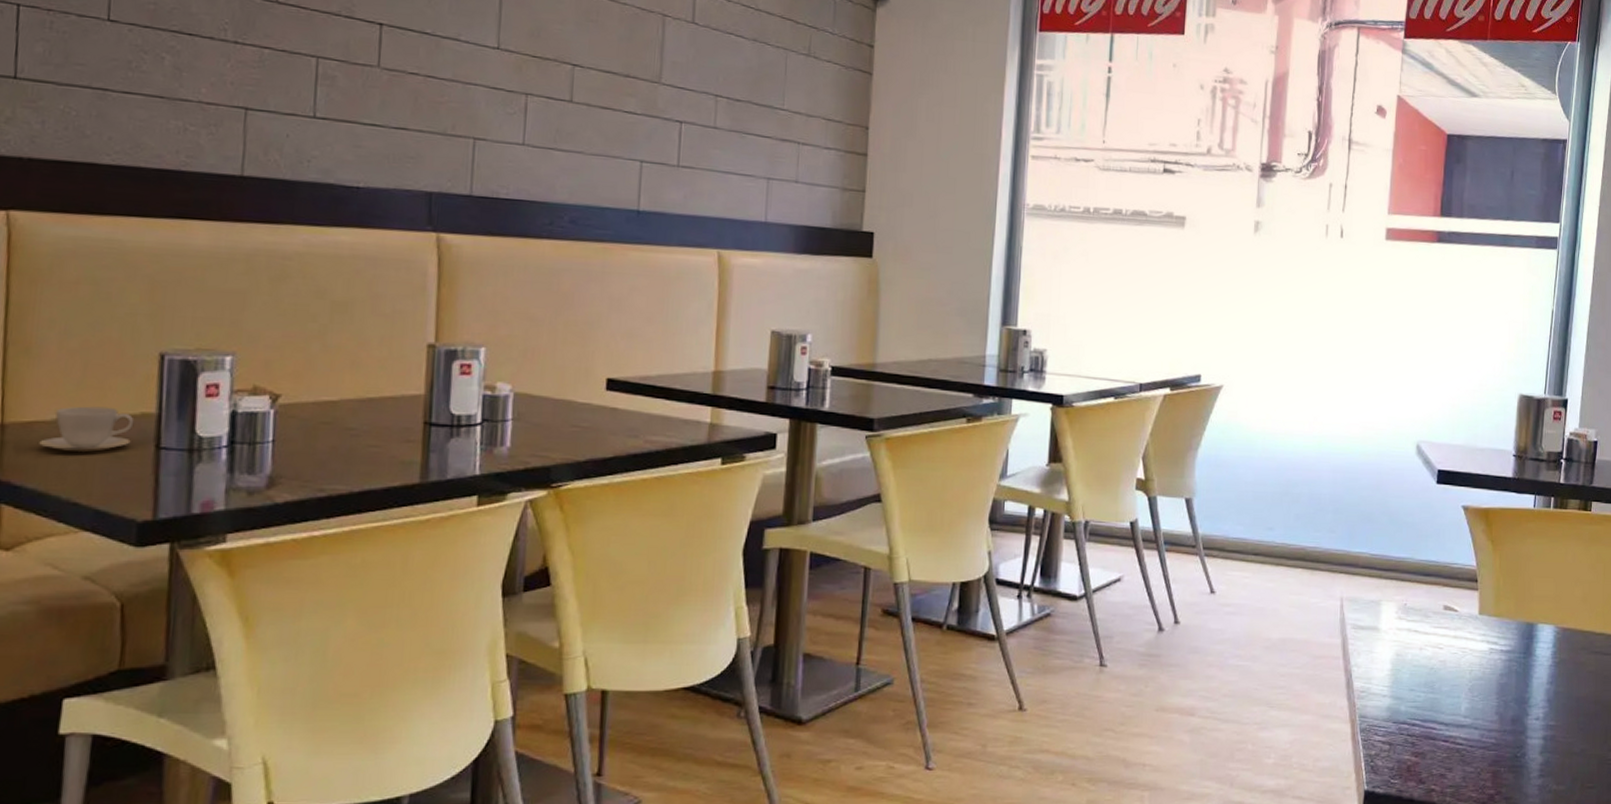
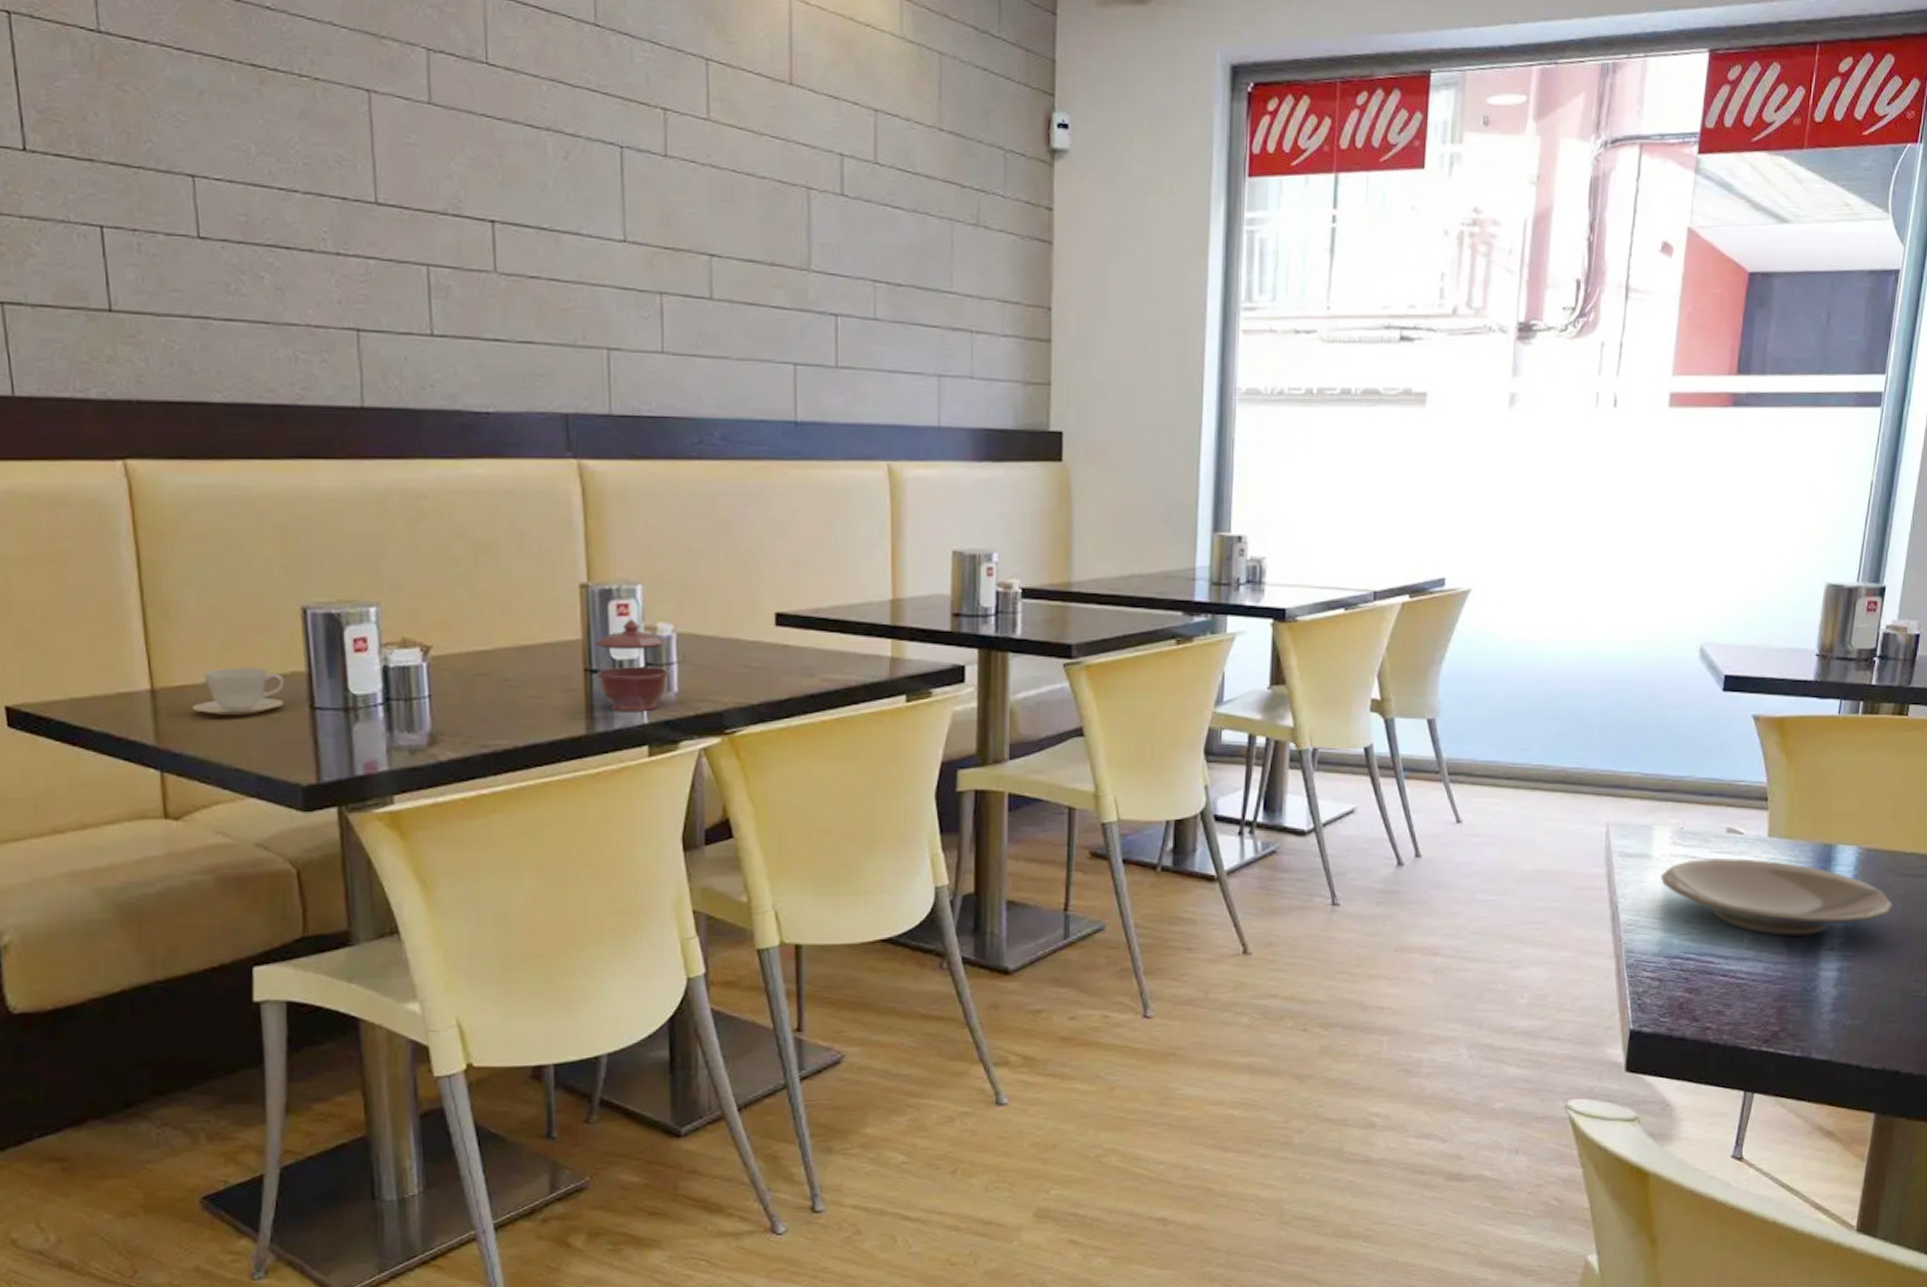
sugar bowl: none [436,377,506,464] -> present [595,618,669,712]
saucer: none [1387,633,1588,707] -> present [1660,858,1894,937]

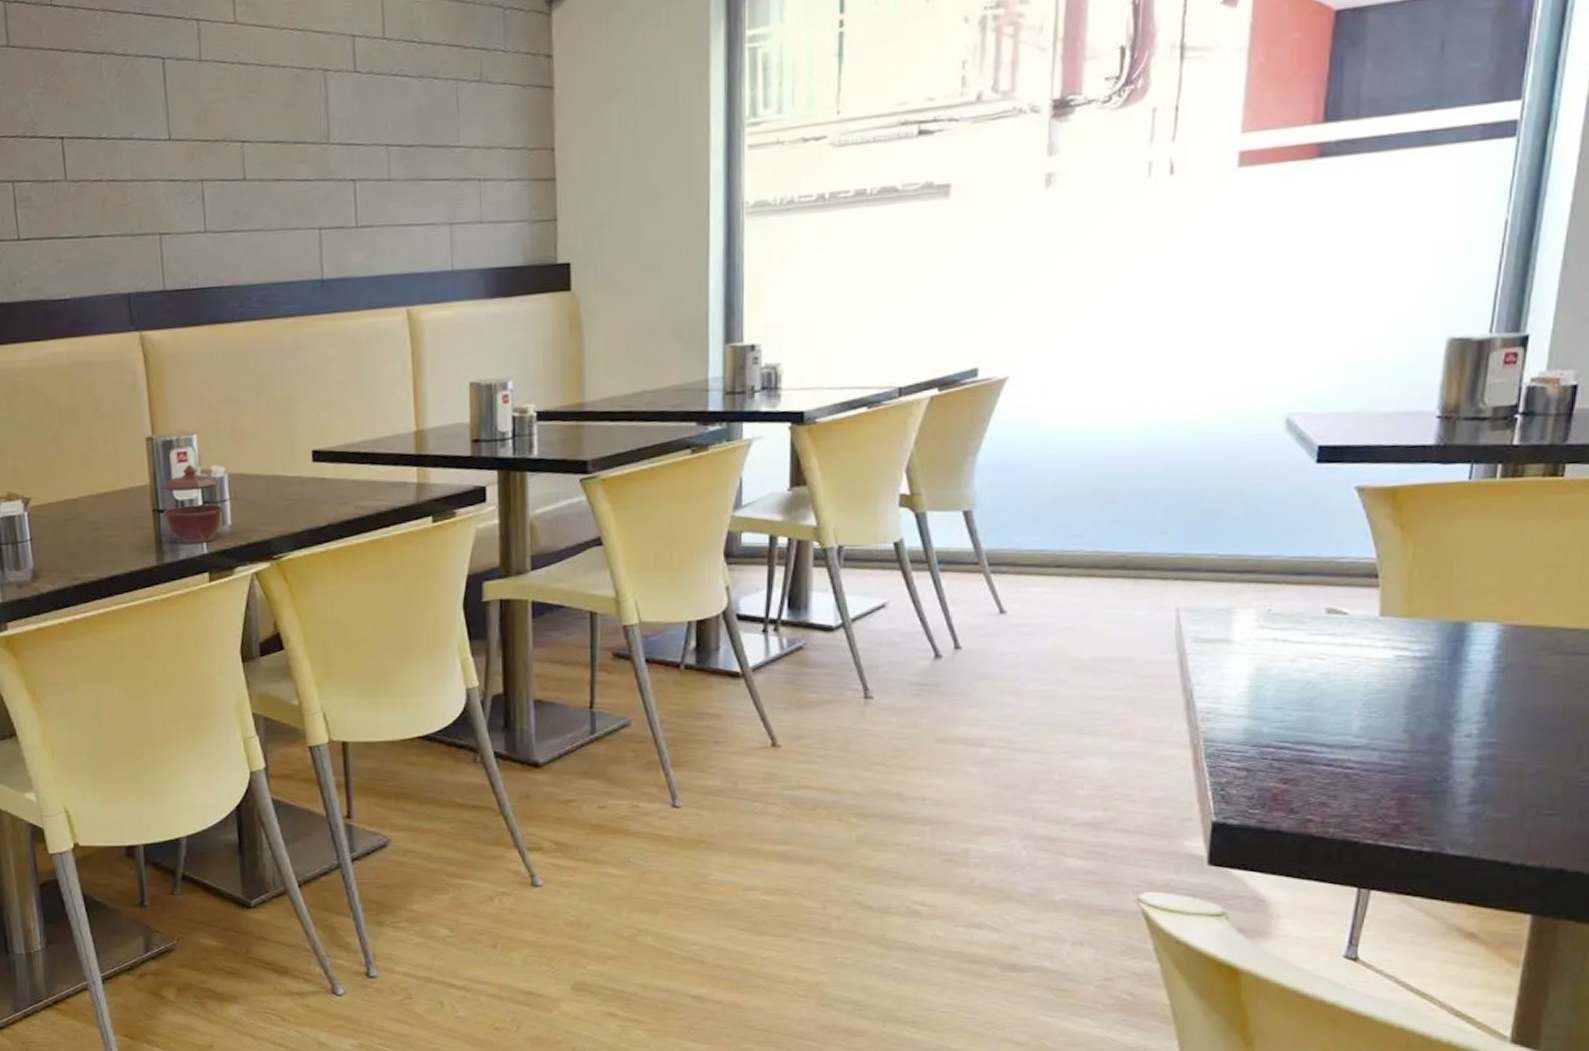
saucer: present [1660,858,1894,937] -> none [1243,640,1551,723]

